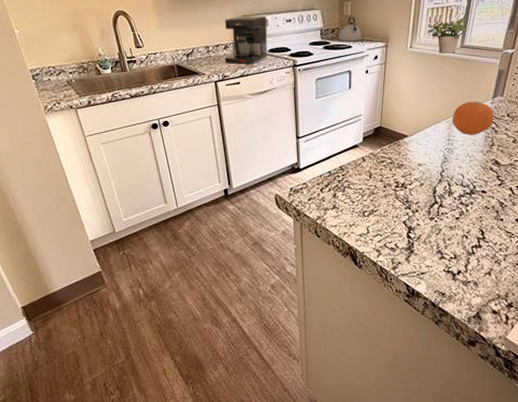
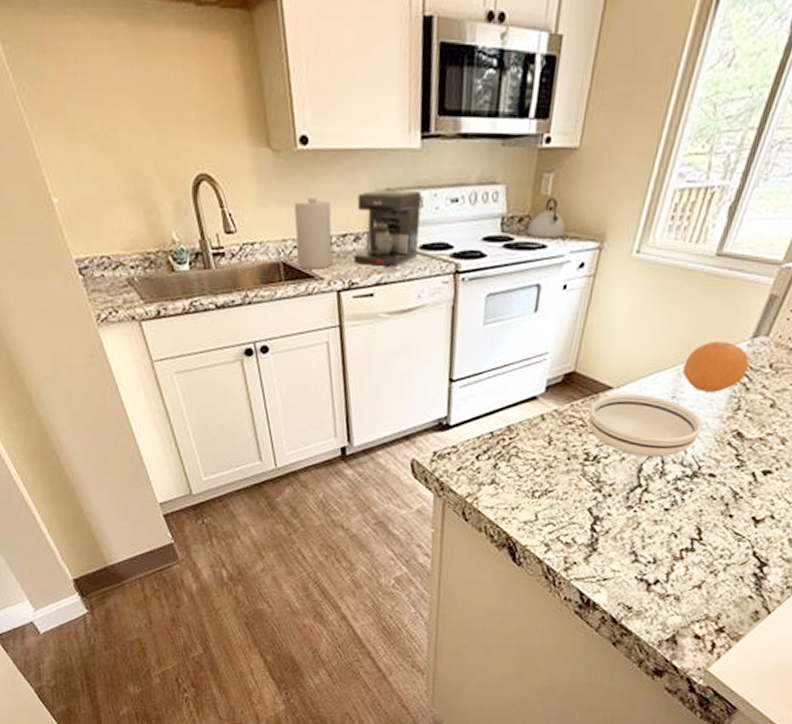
paper towel holder: none [182,22,210,68] -> present [293,197,333,269]
bowl: none [395,139,472,181] -> present [588,393,703,457]
potted plant: present [428,17,468,54] -> none [668,206,733,266]

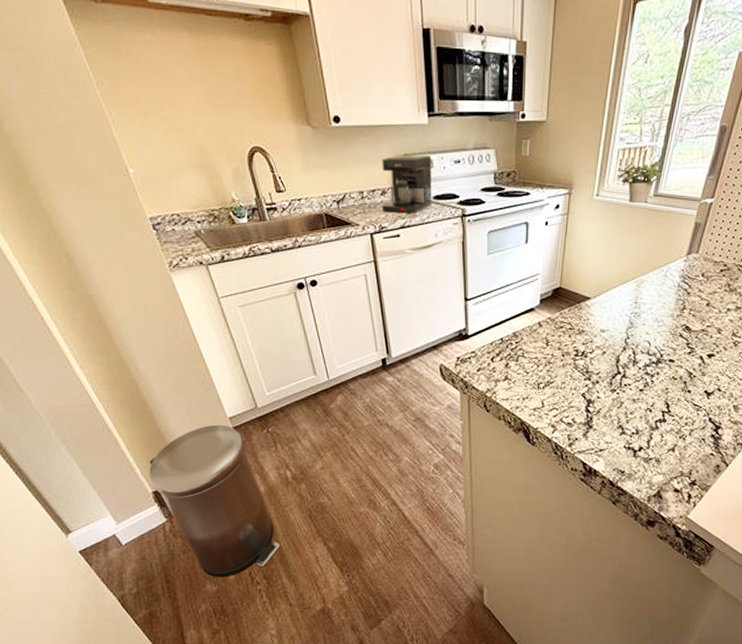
pedal bin: none [70,509,212,681] -> present [149,424,281,578]
paper towel holder: present [293,197,333,269] -> none [331,162,365,218]
kettle: present [526,198,566,239] -> none [514,158,543,188]
bowl: present [588,393,703,457] -> none [575,301,660,349]
potted plant: none [668,206,733,266] -> present [617,160,663,204]
fruit: present [683,341,750,392] -> none [641,258,688,297]

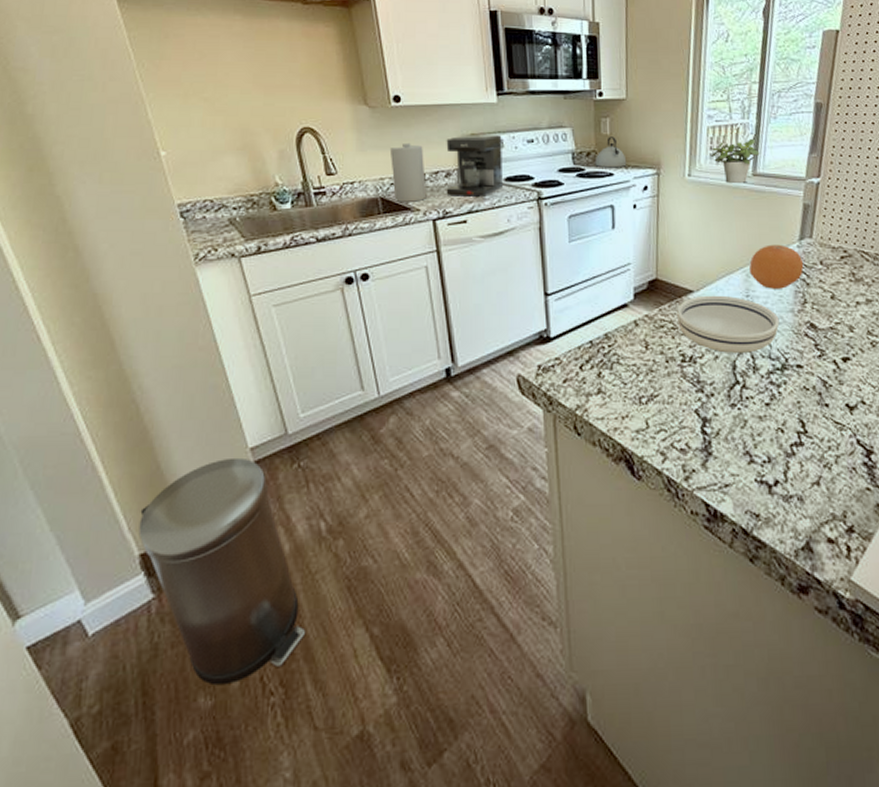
paper towel holder: none [331,162,365,218] -> present [389,142,427,202]
kettle: none [514,158,543,188] -> present [595,137,627,168]
bowl: none [575,301,660,349] -> present [677,295,780,353]
fruit: none [641,258,688,297] -> present [749,244,804,289]

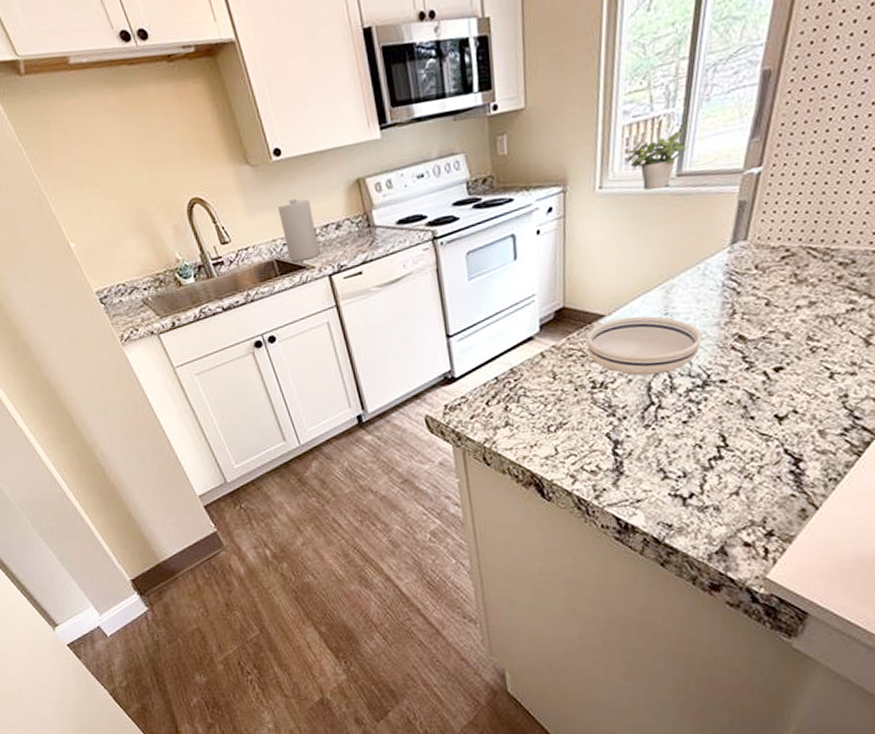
pedal bin: present [138,457,306,686] -> none [124,503,268,668]
coffee maker: present [446,135,504,197] -> none [332,175,397,248]
kettle: present [595,137,627,168] -> none [492,156,528,194]
fruit: present [749,244,804,289] -> none [670,252,735,304]

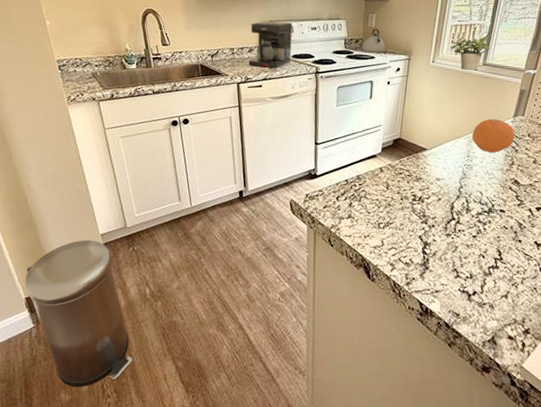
pedal bin: none [124,503,268,668] -> present [25,239,133,388]
paper towel holder: present [277,198,320,262] -> none [209,24,234,69]
coffee maker: none [332,175,397,248] -> present [248,21,293,68]
kettle: none [492,156,528,194] -> present [361,28,386,53]
bowl: present [587,316,703,376] -> none [413,153,491,198]
fruit: none [670,252,735,304] -> present [472,118,515,153]

